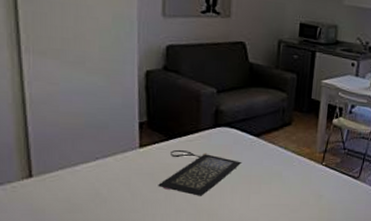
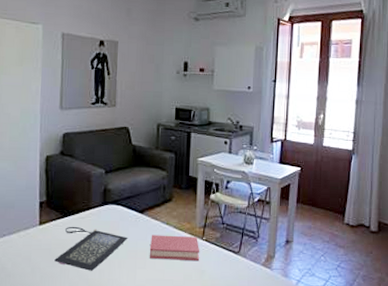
book: none [265,159,319,187] -> present [150,235,200,262]

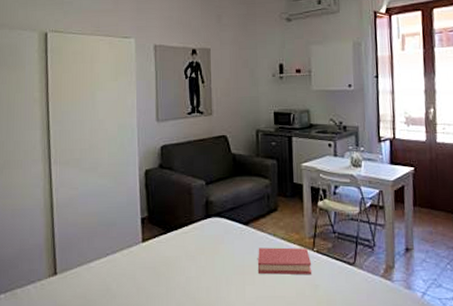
clutch bag: present [54,226,128,271] -> none [159,242,234,289]

